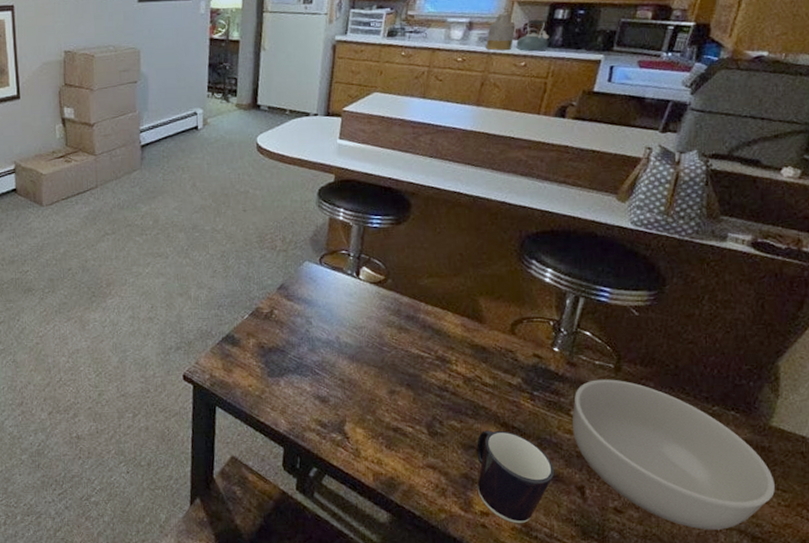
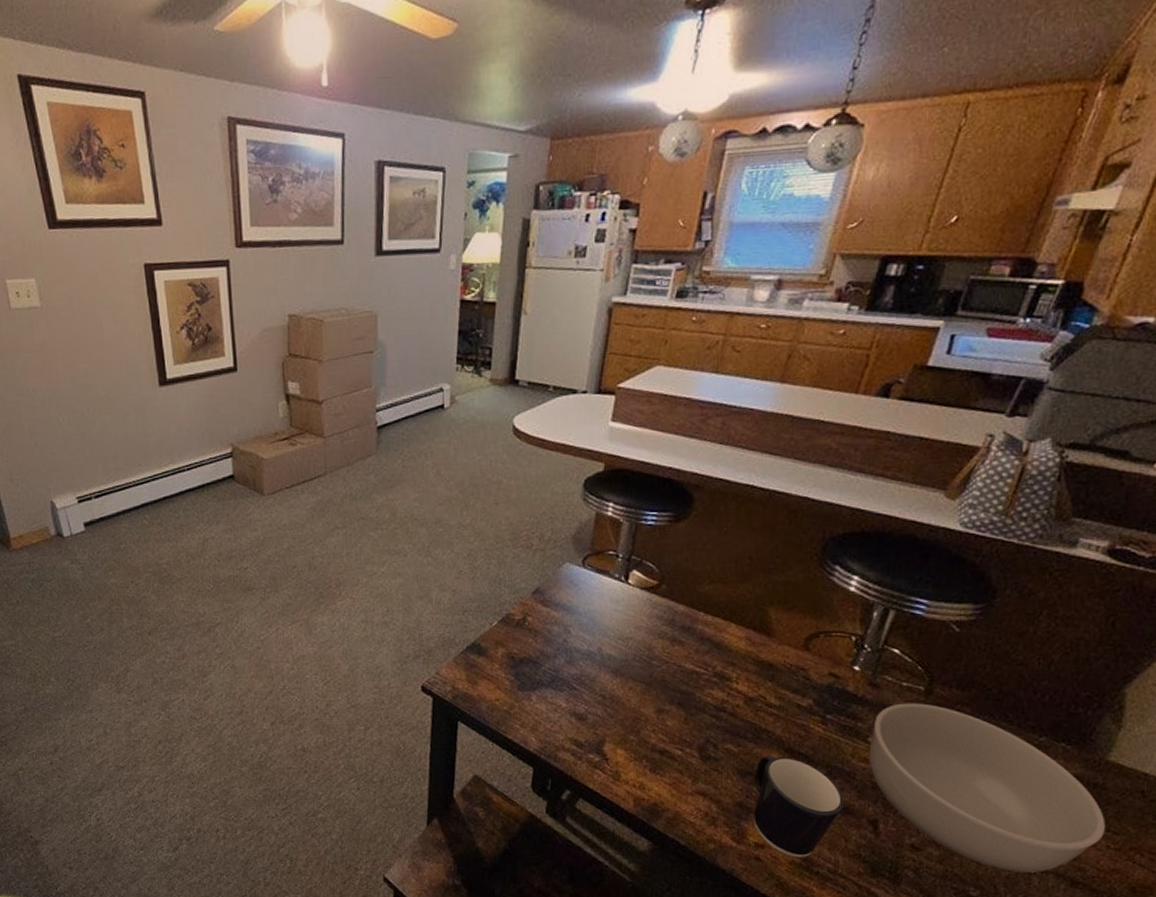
vase: present [486,14,516,51] -> none [797,269,836,316]
kettle: present [516,19,549,52] -> none [835,277,877,317]

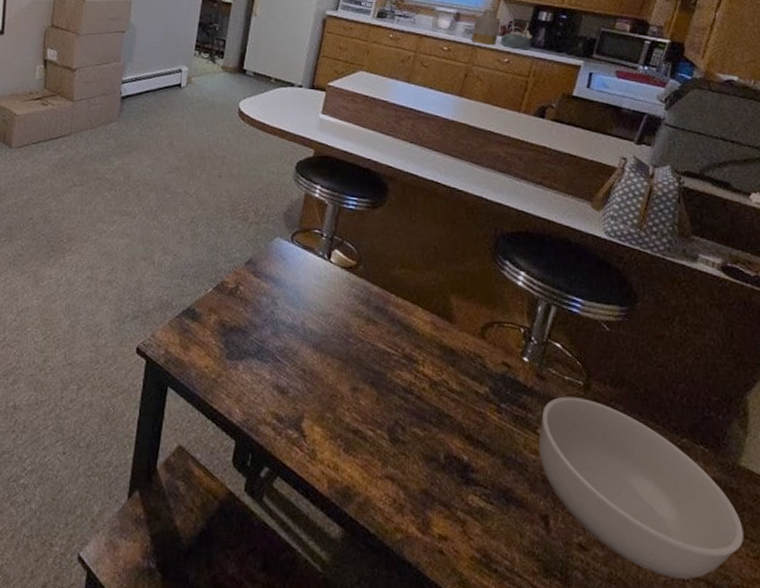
mug: present [752,756,845,858] -> none [436,442,519,553]
vase: none [797,269,836,316] -> present [471,9,501,46]
kettle: none [835,277,877,317] -> present [500,18,532,50]

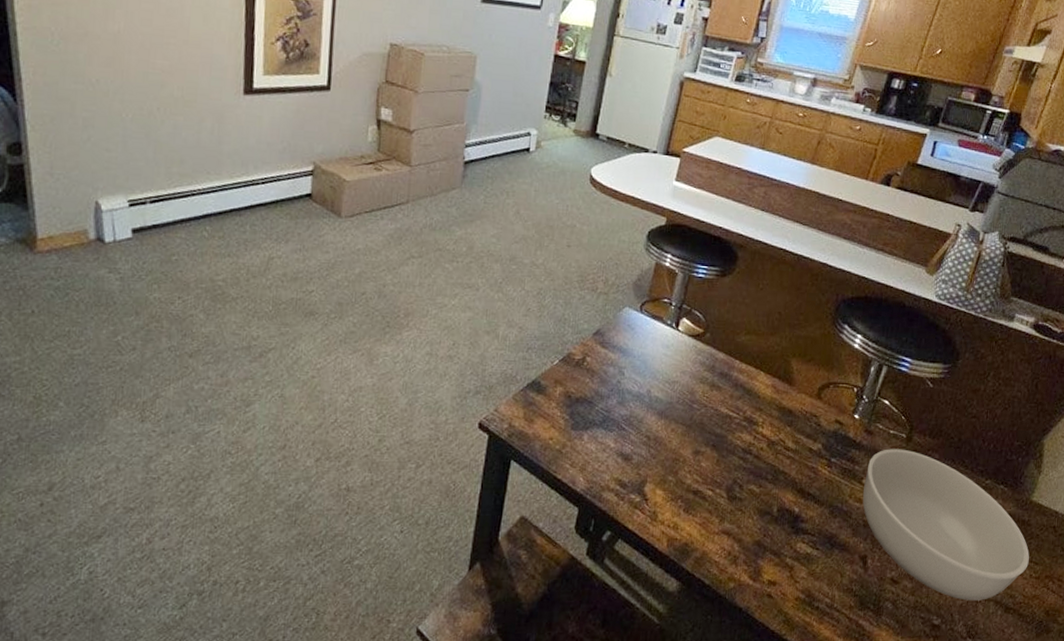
vase: present [471,9,501,46] -> none [826,75,856,113]
kettle: present [500,18,532,50] -> none [854,85,884,118]

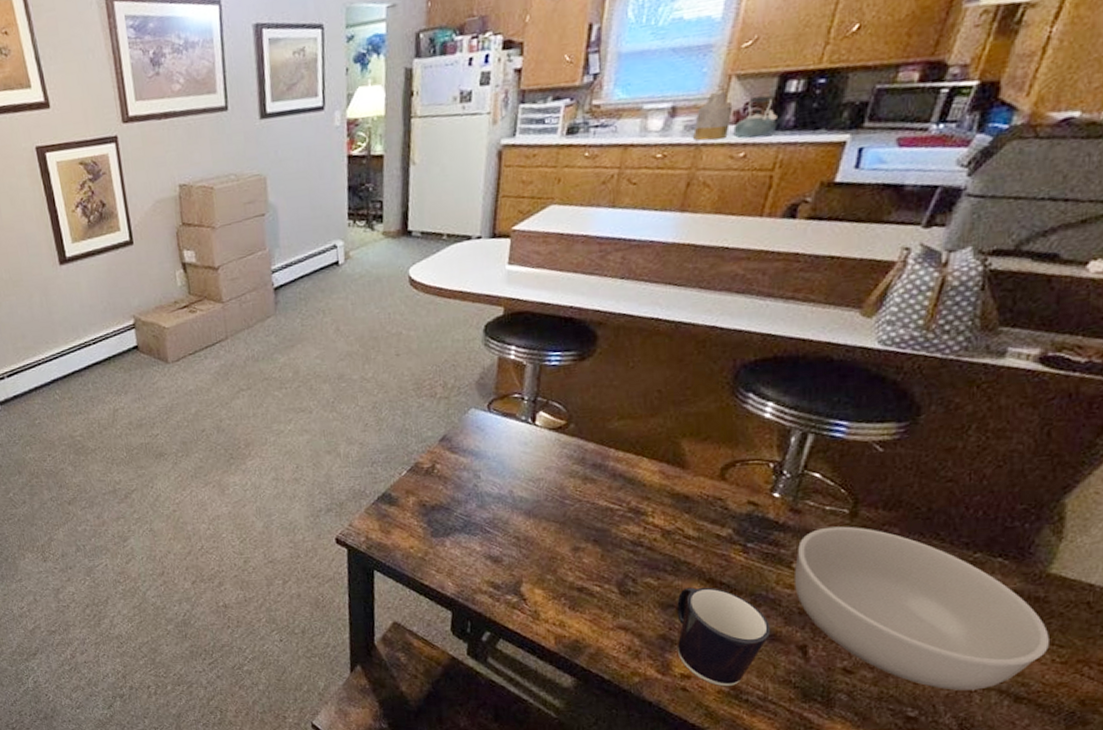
mug: none [768,496,842,594] -> present [677,587,771,687]
vase: none [826,75,856,113] -> present [693,92,733,141]
kettle: none [854,85,884,118] -> present [733,96,777,139]

